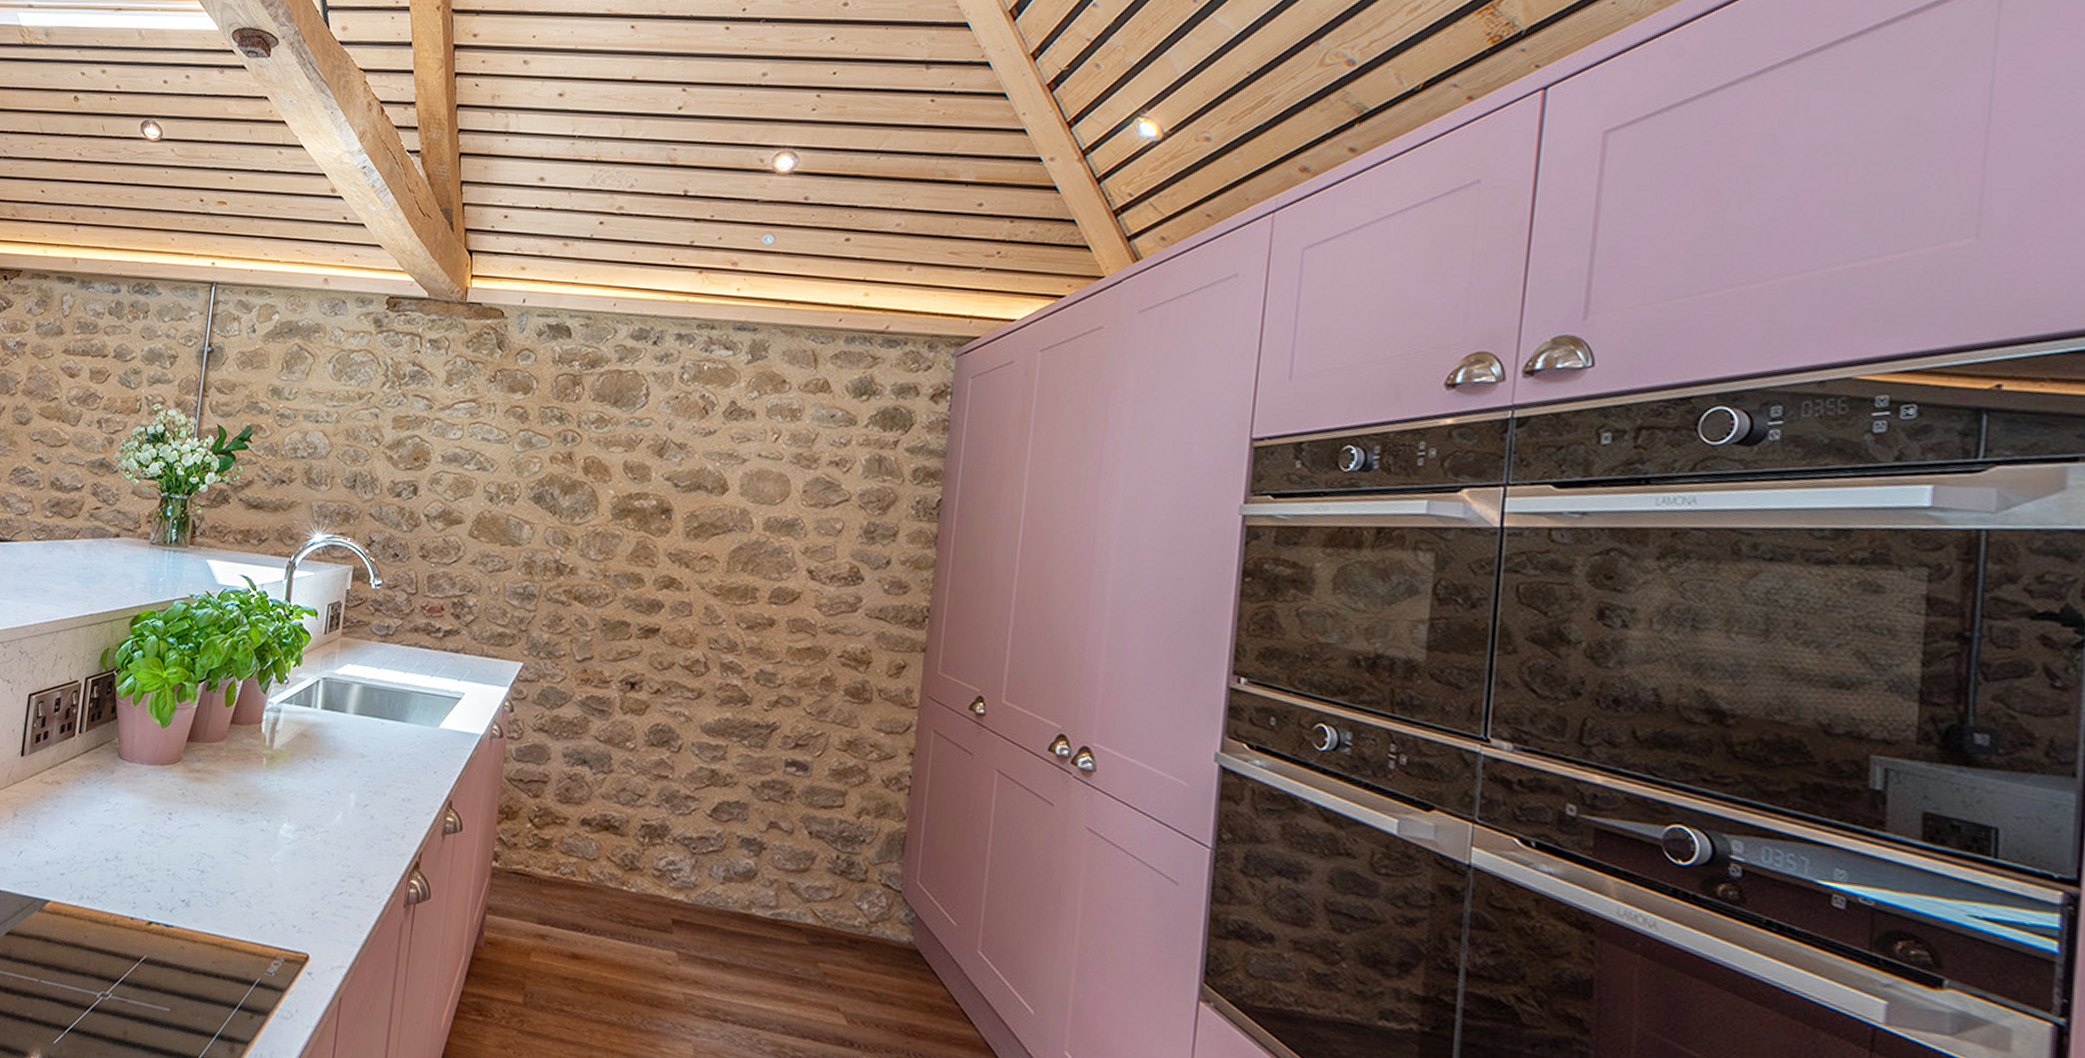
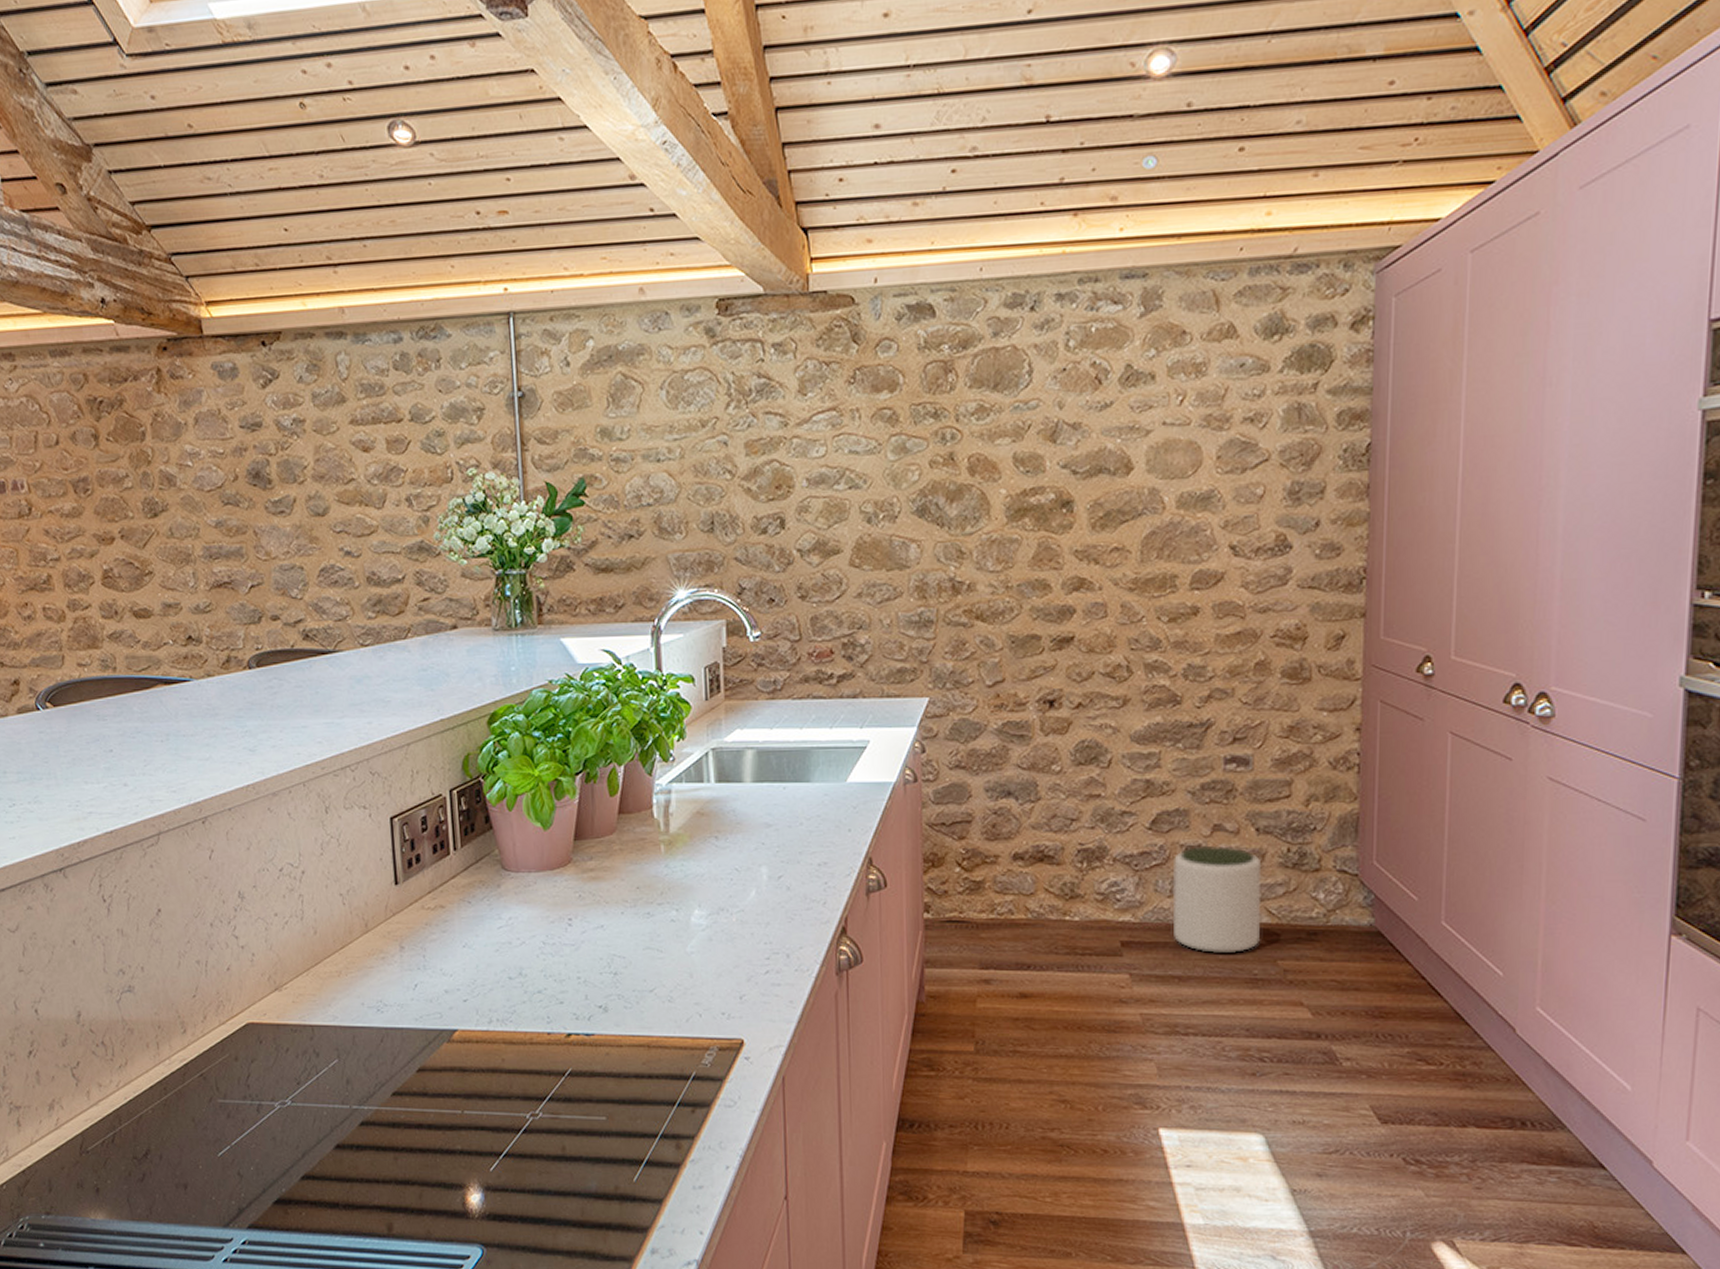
plant pot: none [722,839,812,949] -> present [1172,846,1262,953]

